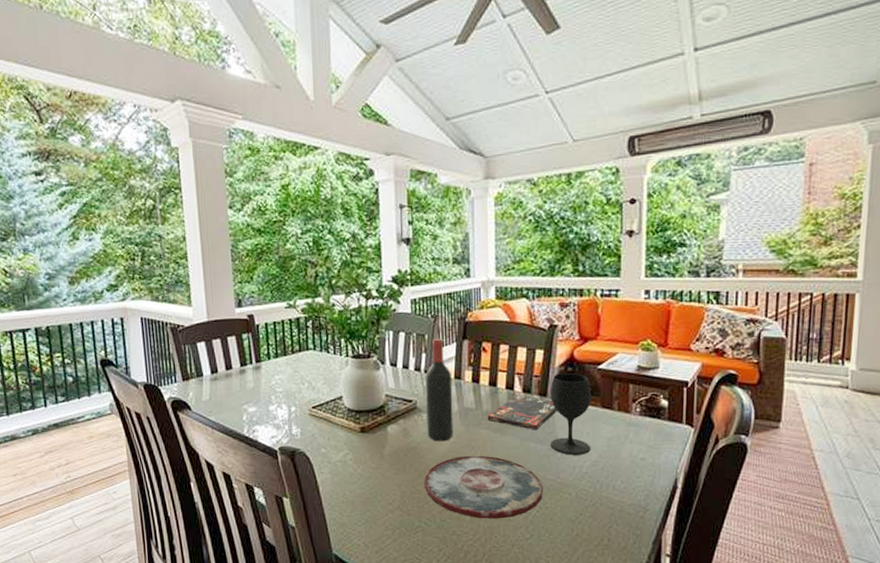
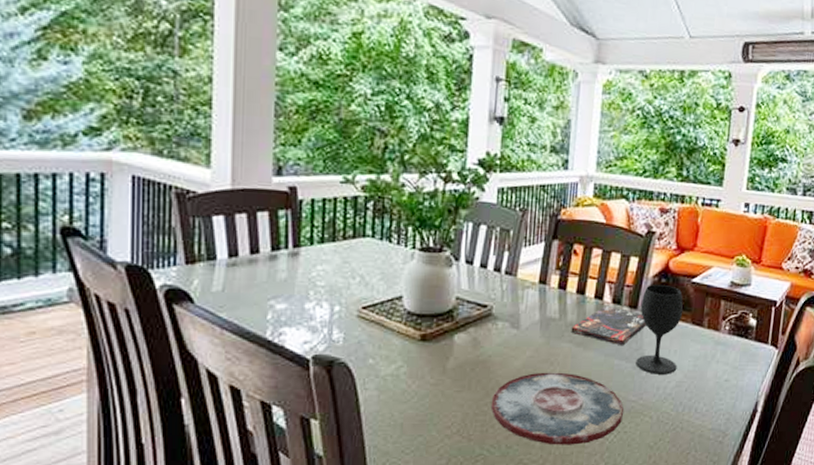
wine bottle: present [426,338,453,442] -> none [501,235,537,355]

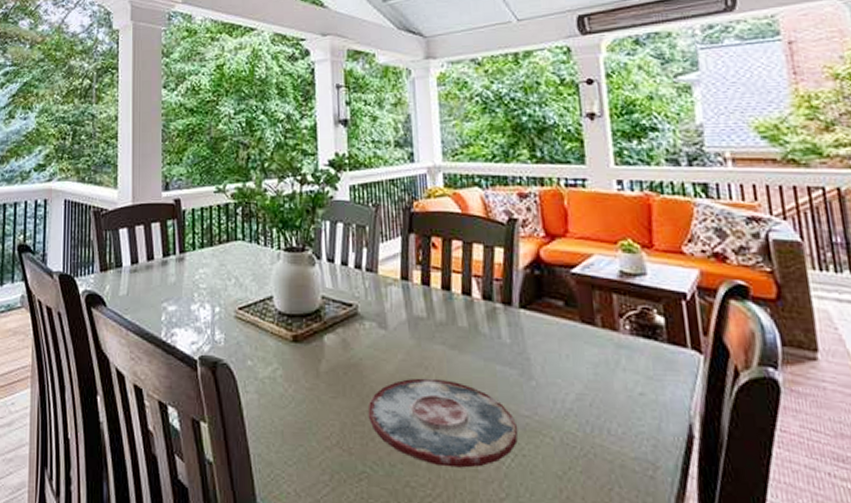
book: present [571,306,647,346] -> none [441,303,526,349]
wine glass: present [636,285,684,375] -> none [515,278,574,385]

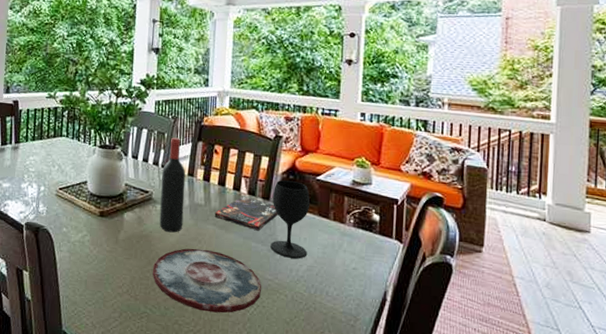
wine bottle: none [367,230,402,358] -> present [159,137,186,233]
book: none [441,303,526,349] -> present [214,197,278,231]
wine glass: none [515,278,574,385] -> present [270,180,311,259]

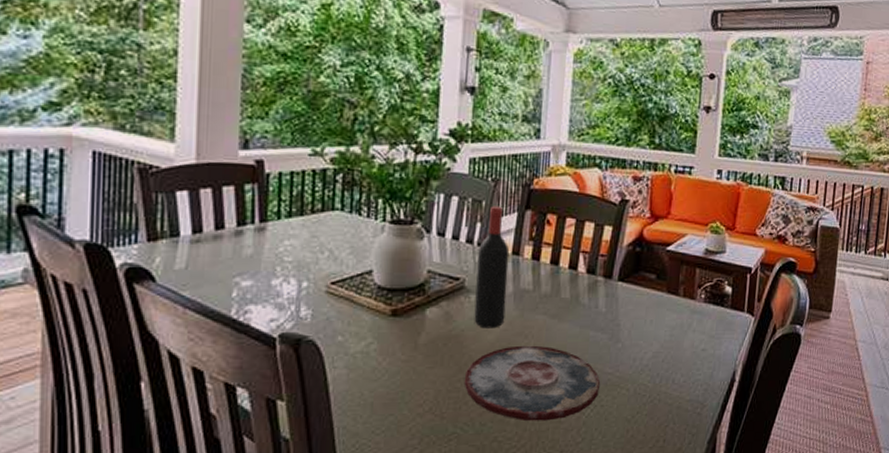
book: present [214,197,278,231] -> none [545,277,622,317]
wine glass: present [270,180,311,259] -> none [611,254,659,345]

